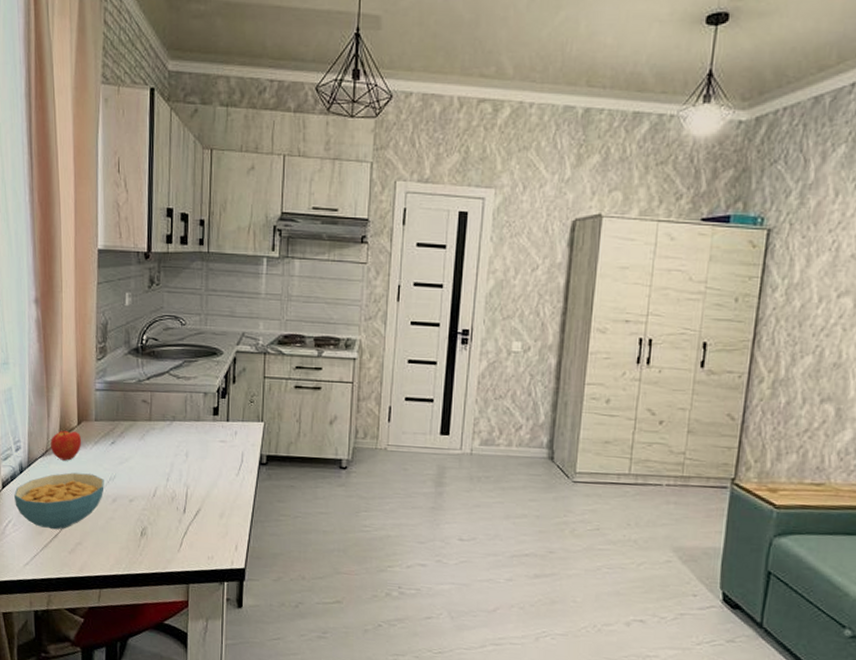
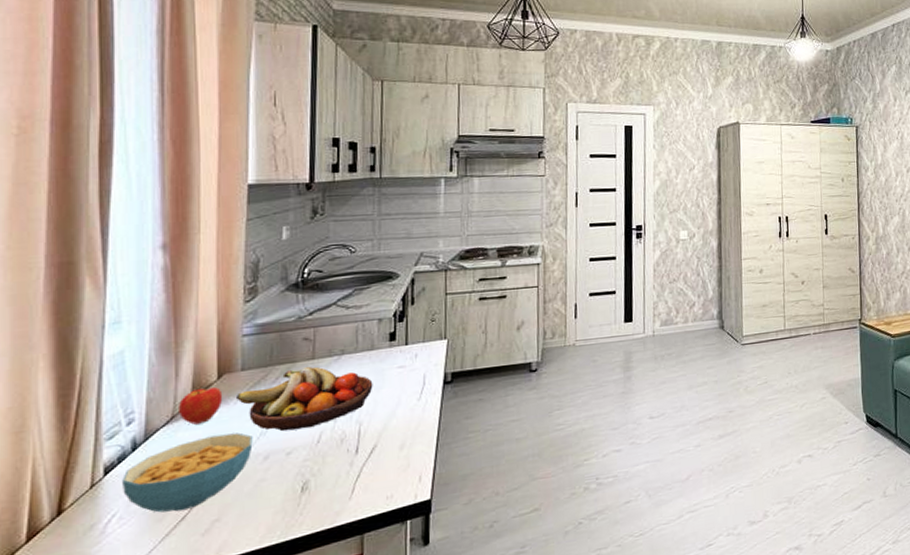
fruit bowl: none [92,427,199,482] -> present [237,366,373,432]

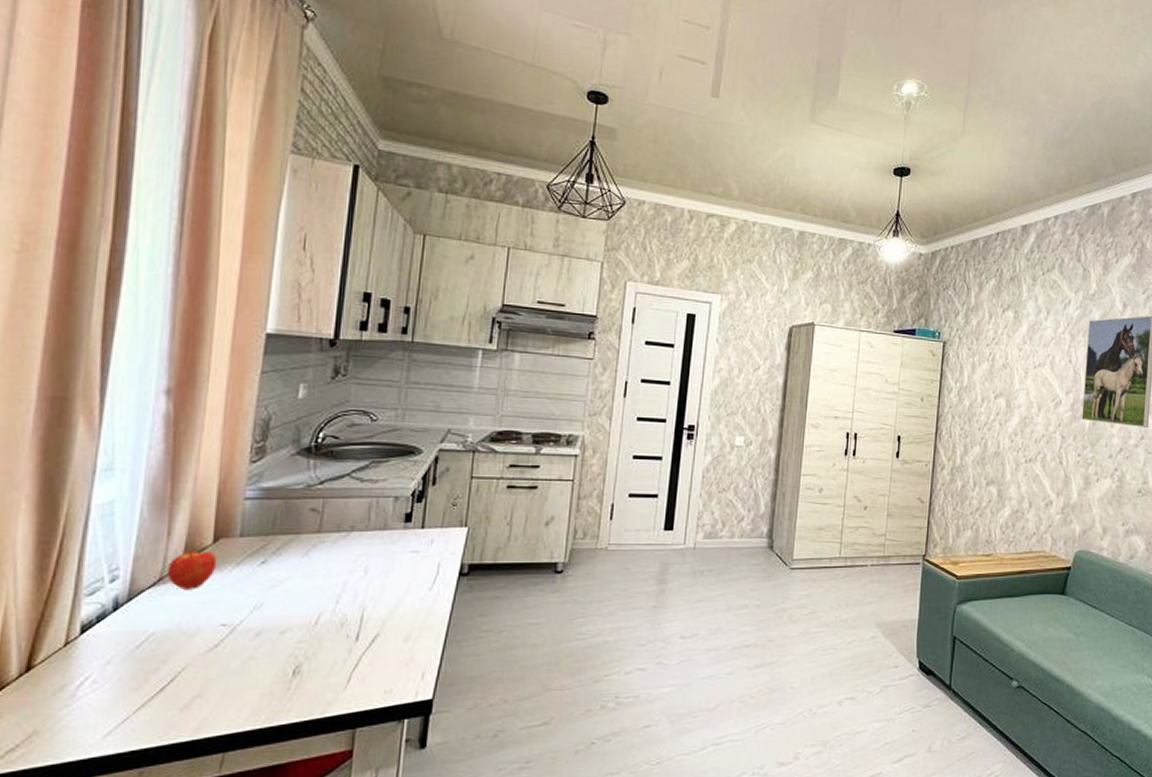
cereal bowl: present [122,433,253,513] -> none [99,604,245,682]
fruit bowl: present [237,366,373,432] -> none [232,541,382,608]

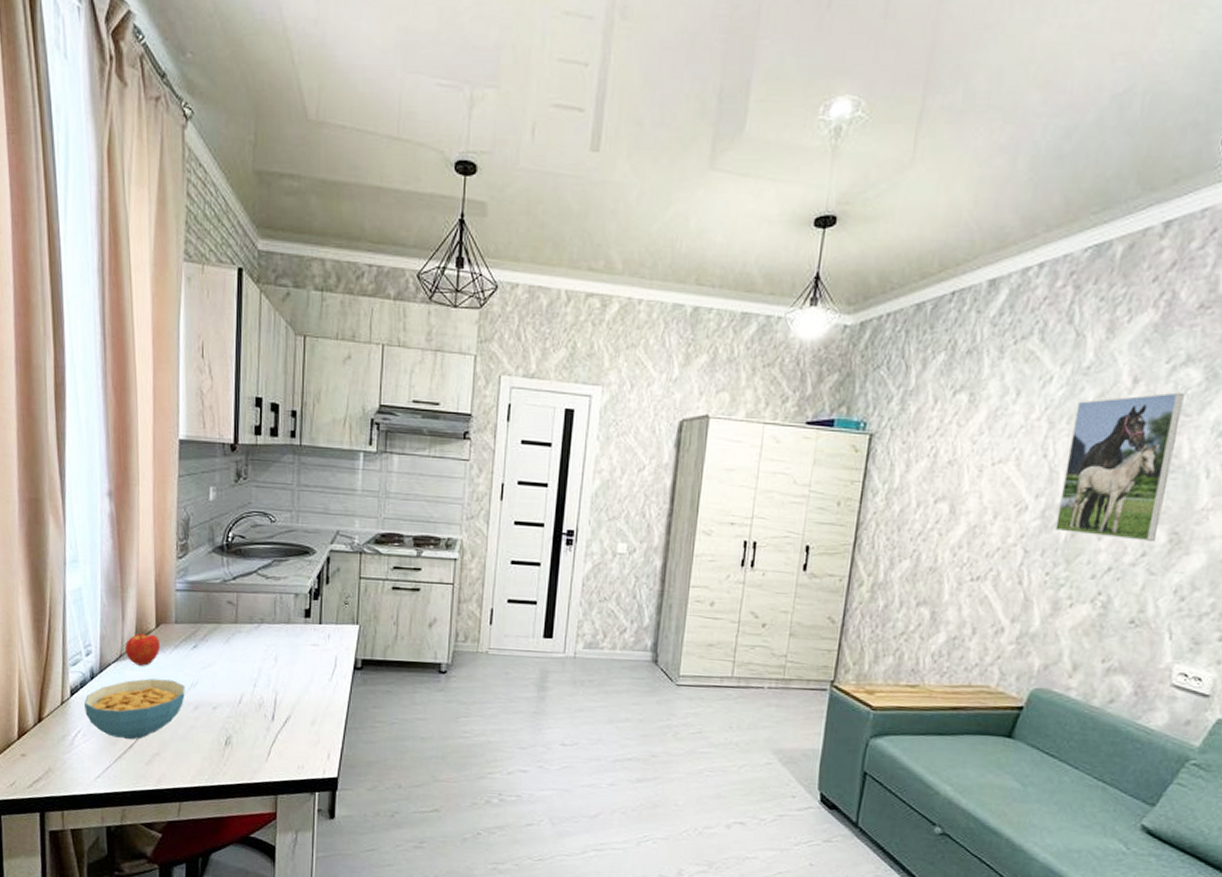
cereal bowl: none [99,604,245,682] -> present [84,678,185,740]

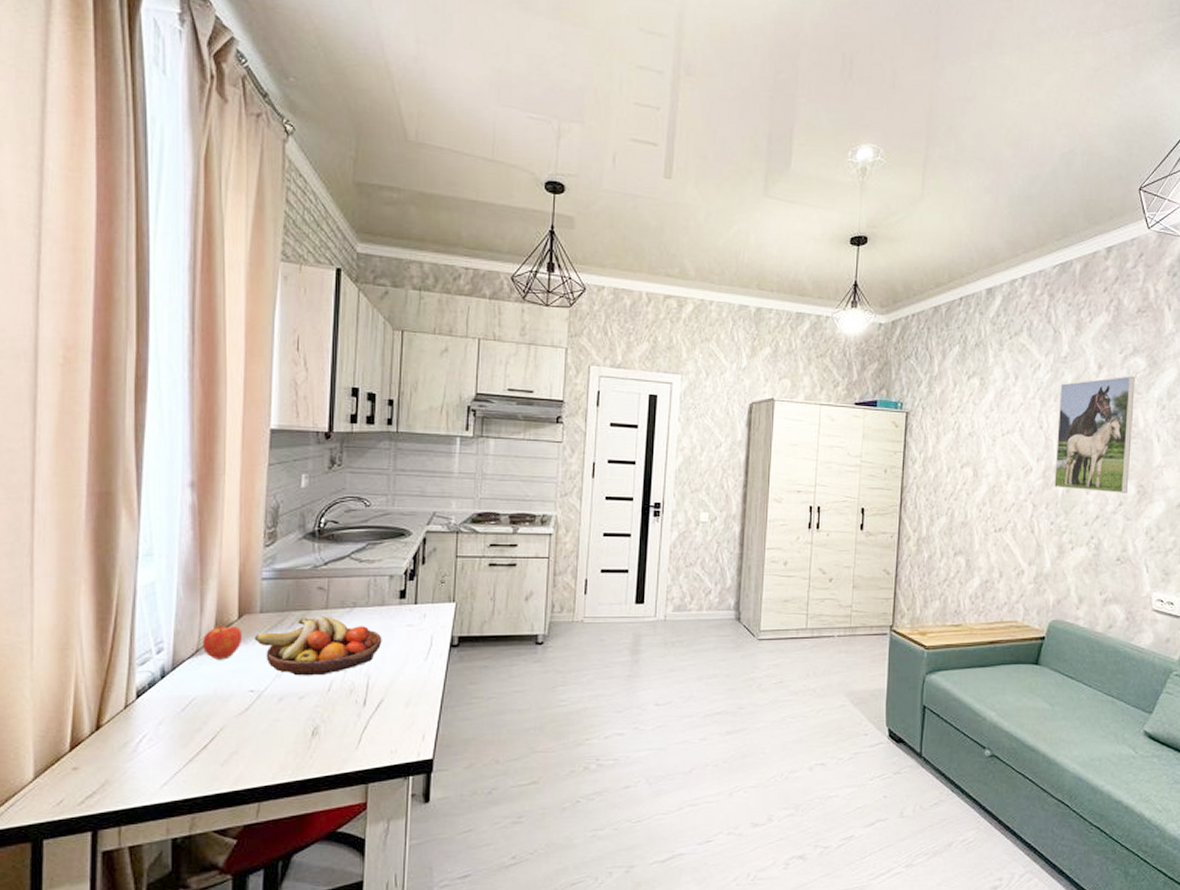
cereal bowl: present [84,678,185,740] -> none [152,672,269,740]
fruit bowl: none [171,630,289,688] -> present [255,616,382,676]

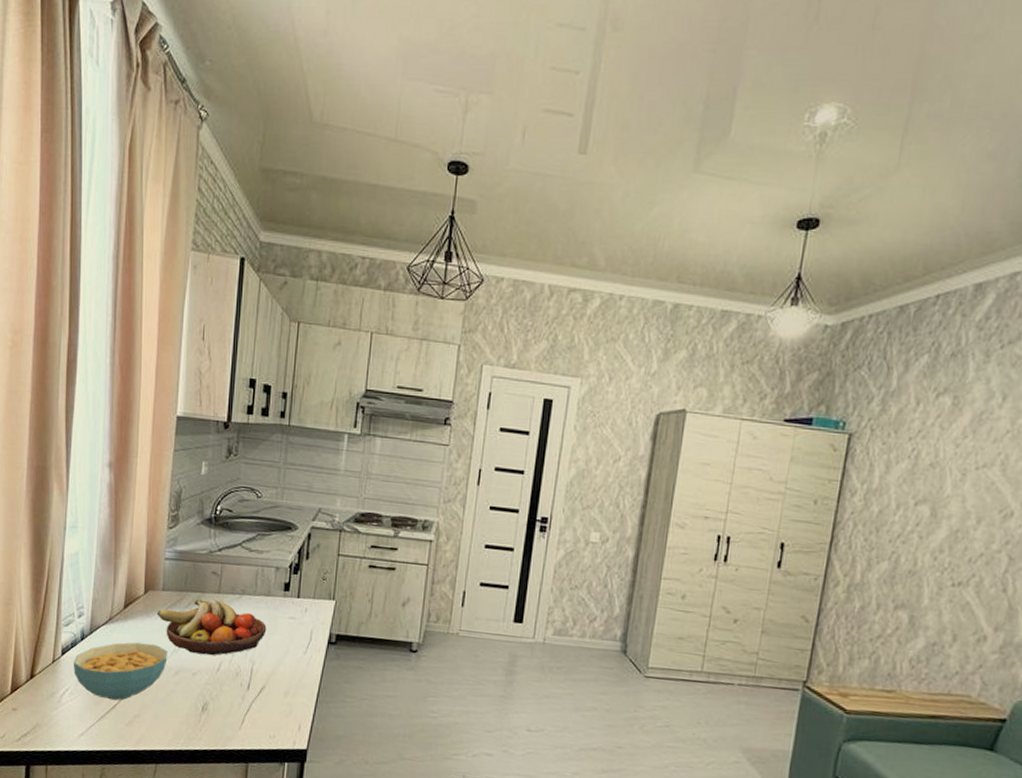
cereal bowl: none [152,672,269,740] -> present [74,642,168,701]
apple: present [203,627,243,660] -> none [115,599,148,630]

